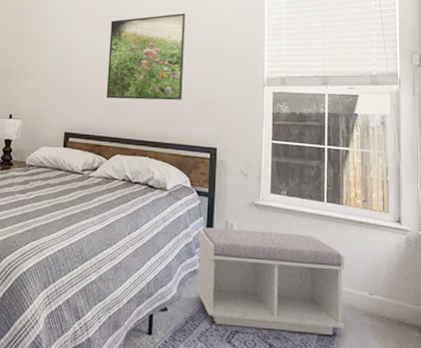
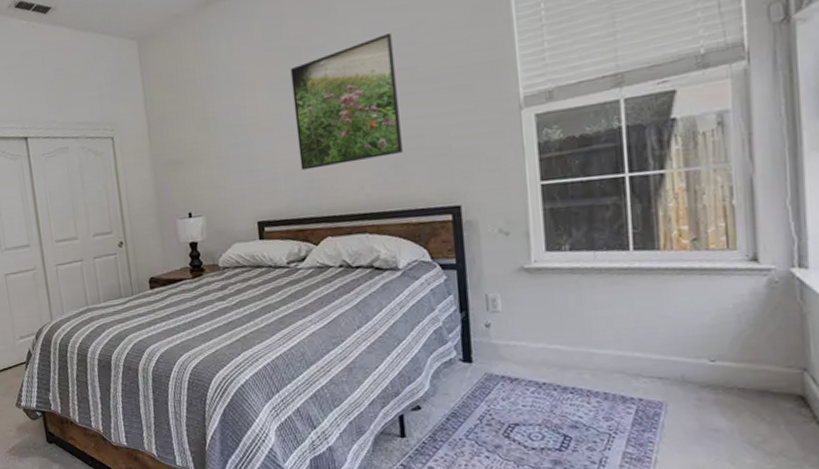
bench: present [196,227,345,335] -> none [449,297,674,419]

